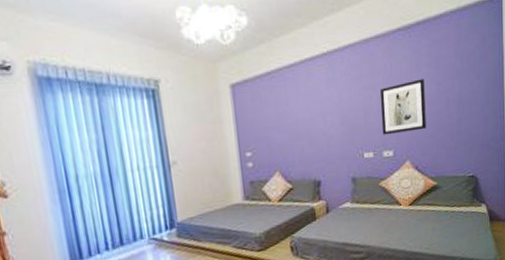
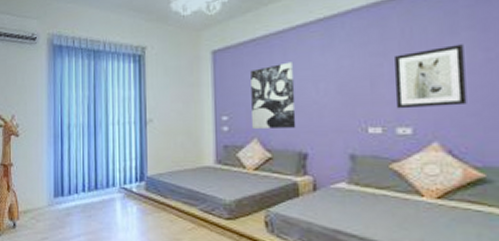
wall art: none [268,95,311,162] -> present [251,62,296,129]

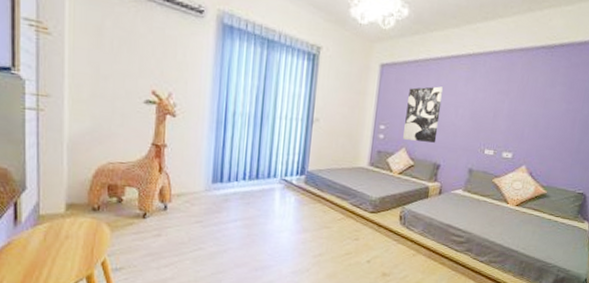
wall art: present [394,44,467,109] -> none [506,95,556,141]

